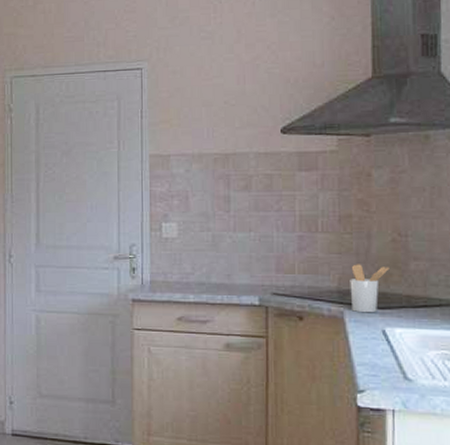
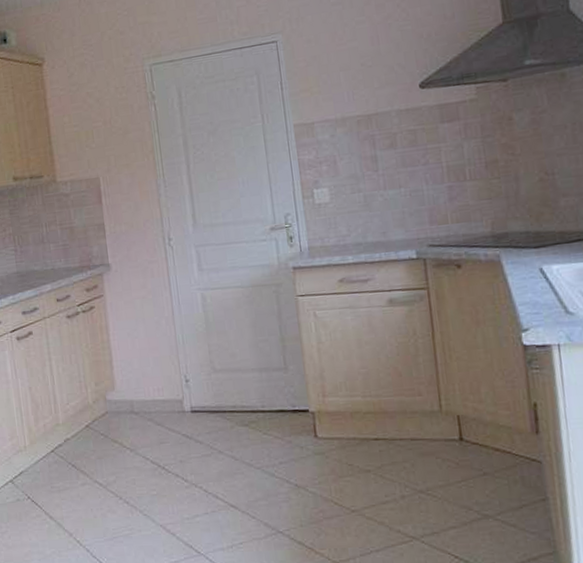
utensil holder: present [350,264,390,313] -> none [502,206,540,254]

